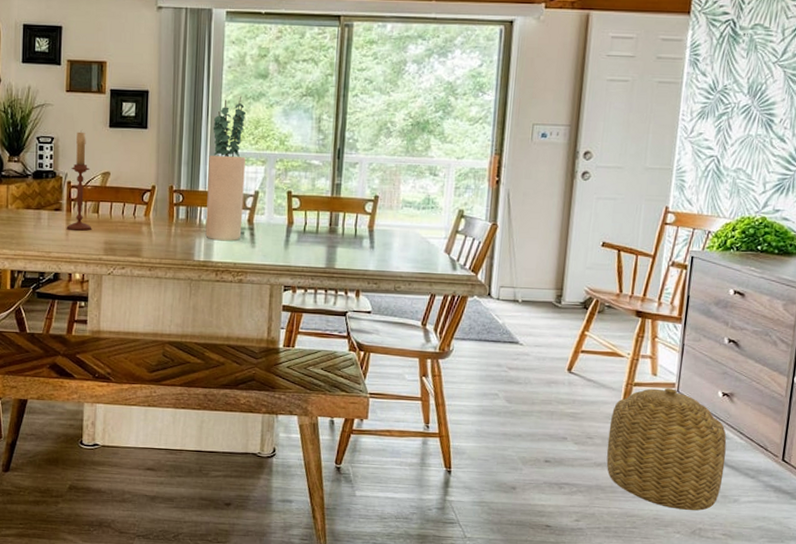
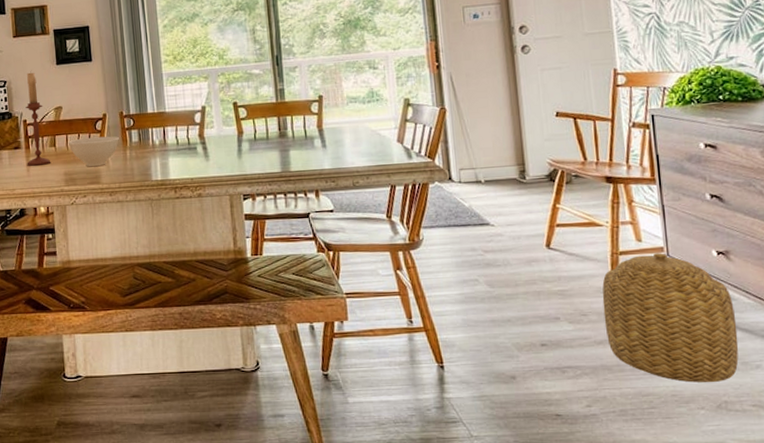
bowl: none [112,208,167,240] -> present [68,136,120,167]
vase: present [205,96,247,242] -> none [152,19,195,159]

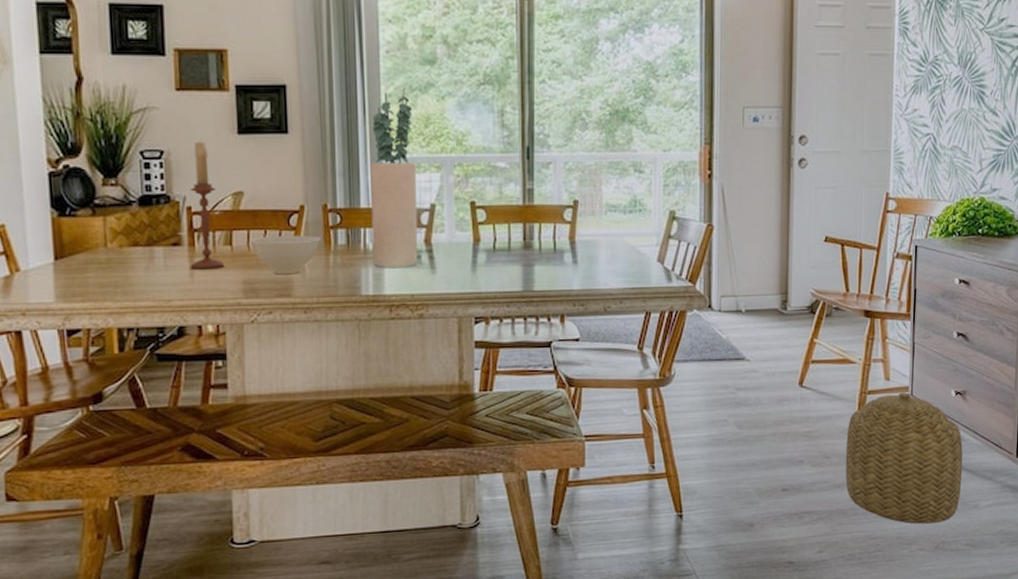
vase: none [152,19,195,159] -> present [370,87,418,269]

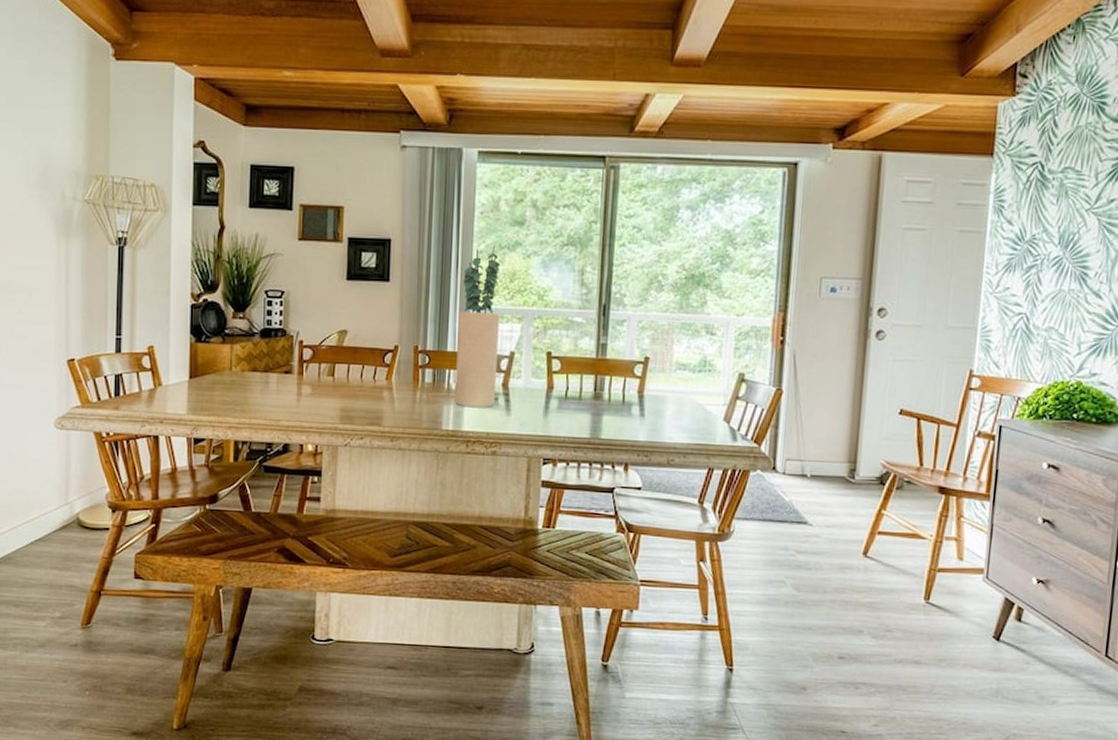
candlestick: present [190,140,225,271] -> none [297,283,327,398]
bowl: present [249,235,322,275] -> none [349,370,411,406]
basket: present [845,392,963,524] -> none [908,574,1043,714]

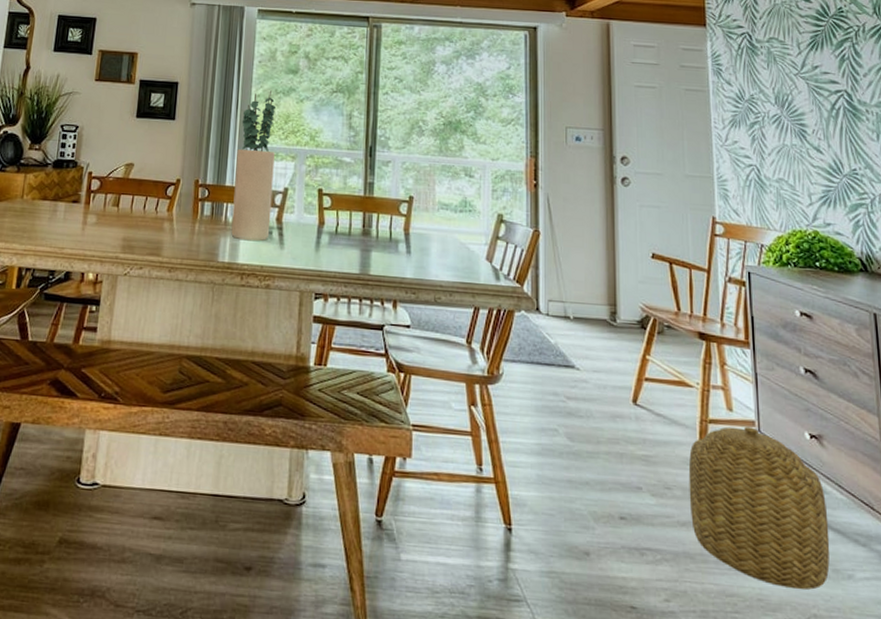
basket: none [908,574,1043,714] -> present [688,427,830,590]

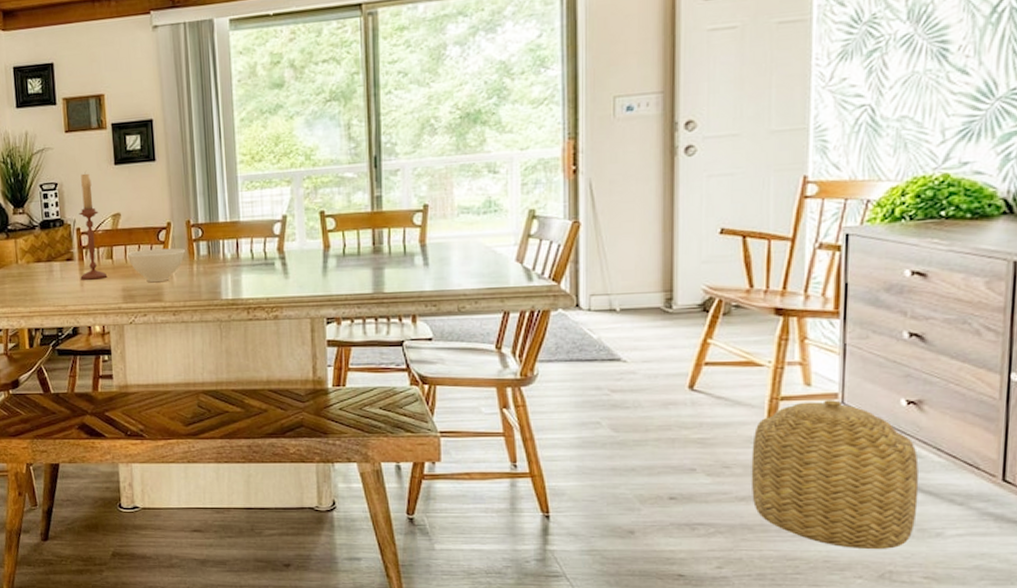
candlestick: none [83,120,113,227] -> present [79,172,108,281]
bowl: none [133,202,191,237] -> present [126,248,186,283]
vase: present [231,90,277,242] -> none [226,111,272,276]

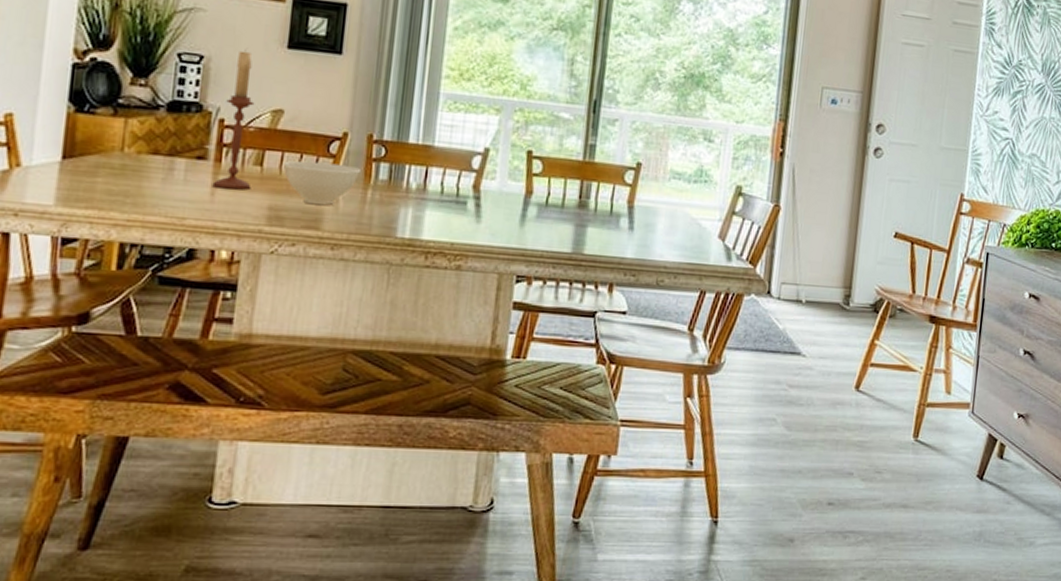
basket: present [751,400,919,549] -> none [896,409,1022,558]

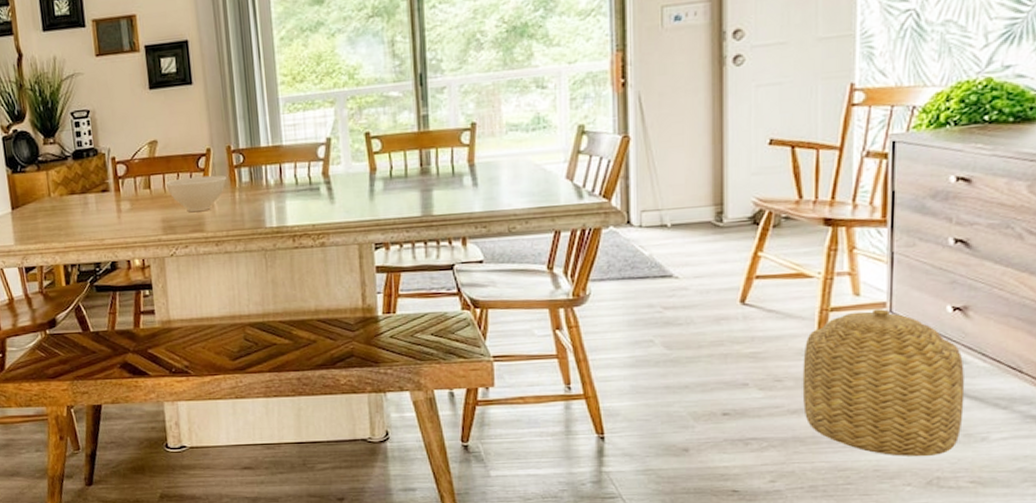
candlestick: present [212,49,255,192] -> none [113,98,146,213]
basket: none [896,409,1022,558] -> present [802,309,965,456]

